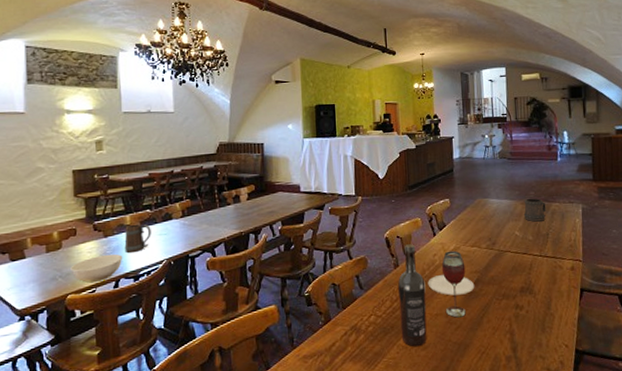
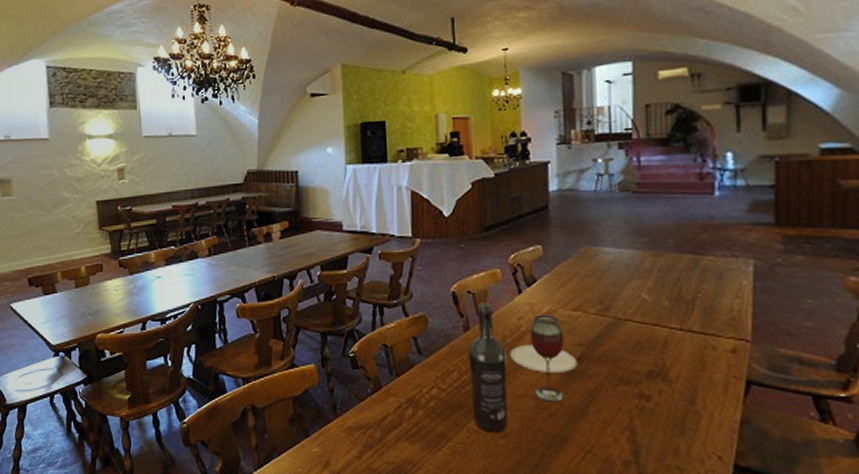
bowl: present [70,253,122,284] -> none [99,293,149,323]
beer mug: present [124,224,151,253] -> none [150,261,177,293]
beer mug: present [523,198,546,222] -> none [655,248,693,282]

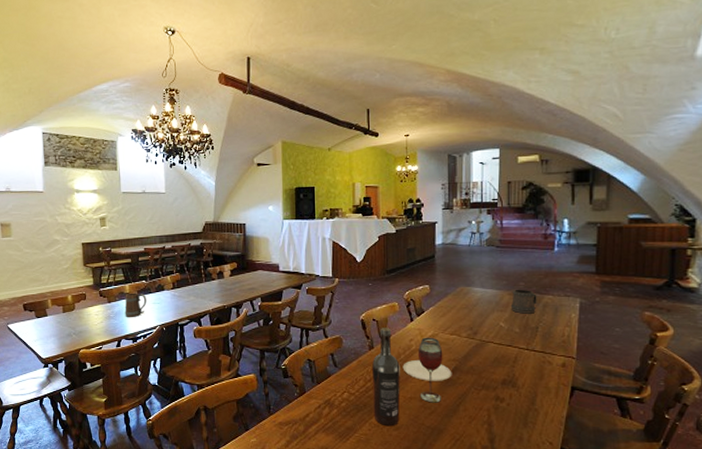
beer mug: none [150,261,177,293] -> present [124,293,147,317]
beer mug: none [655,248,693,282] -> present [510,289,537,314]

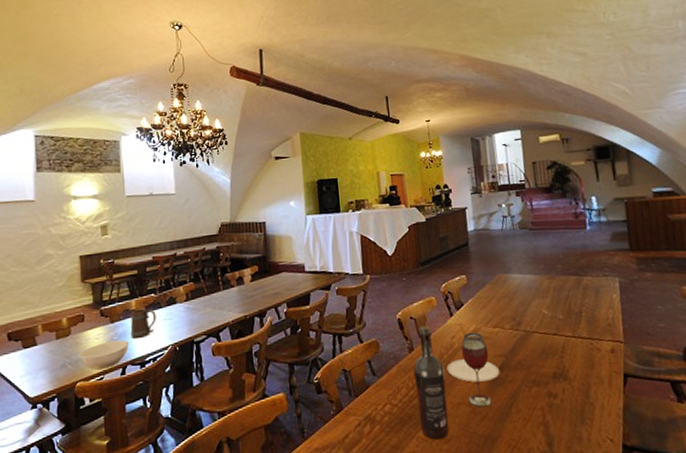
bowl: none [82,317,123,341] -> present [79,339,129,371]
beer mug: present [510,289,537,314] -> none [550,272,577,299]

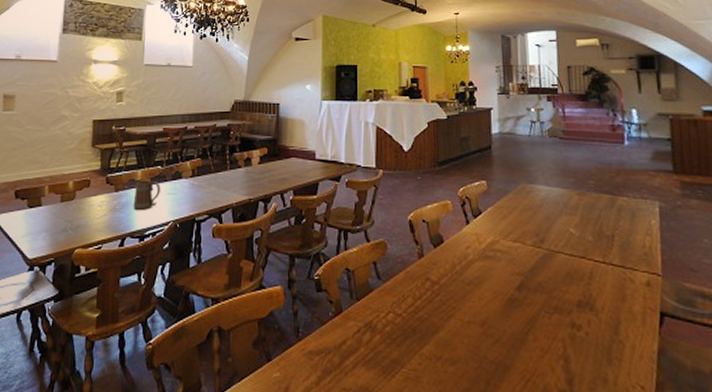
bowl: present [79,339,129,371] -> none [81,209,130,239]
wine bottle: present [413,325,450,440] -> none [421,231,457,360]
plate: present [446,358,500,383] -> none [458,272,518,301]
wineglass: present [460,332,492,407] -> none [475,244,506,330]

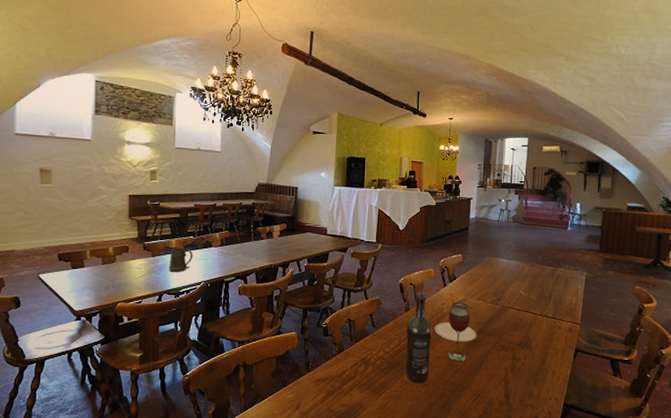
wine bottle: none [421,231,457,360] -> present [405,291,432,383]
plate: none [458,272,518,301] -> present [434,321,477,342]
wineglass: none [475,244,506,330] -> present [448,301,470,362]

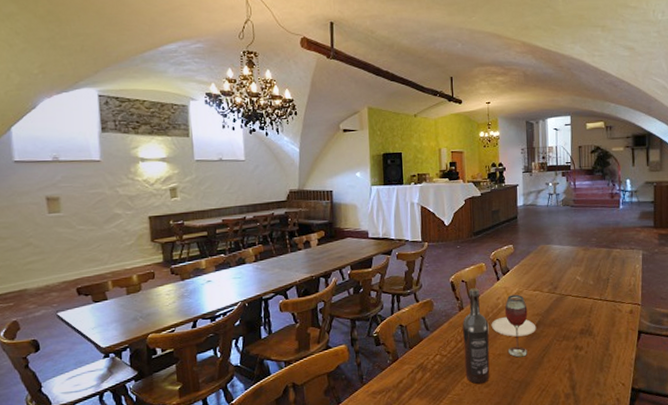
beer mug: present [169,248,193,272] -> none [201,268,226,295]

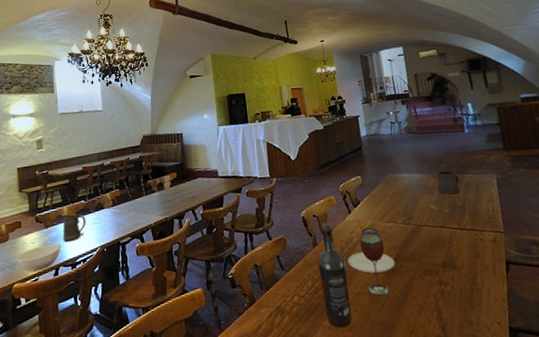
bowl: none [150,296,199,324] -> present [16,243,61,273]
beer mug: none [201,268,226,295] -> present [62,214,86,242]
beer mug: none [585,244,607,267] -> present [435,170,460,195]

